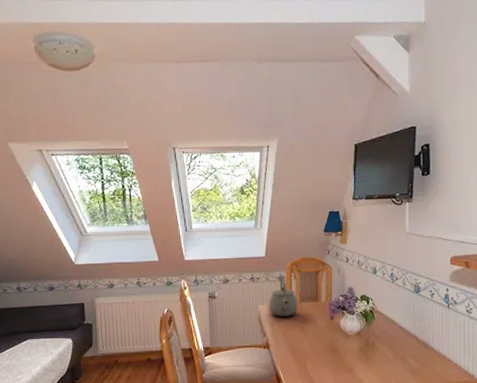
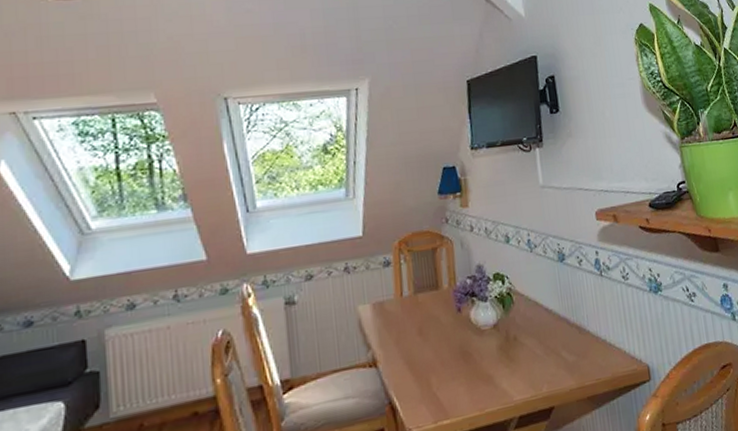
tea kettle: present [269,277,298,317] -> none [372,261,413,319]

